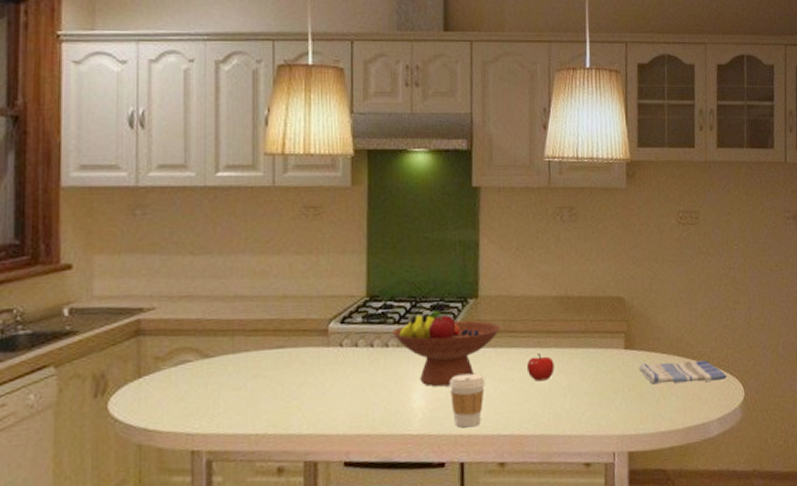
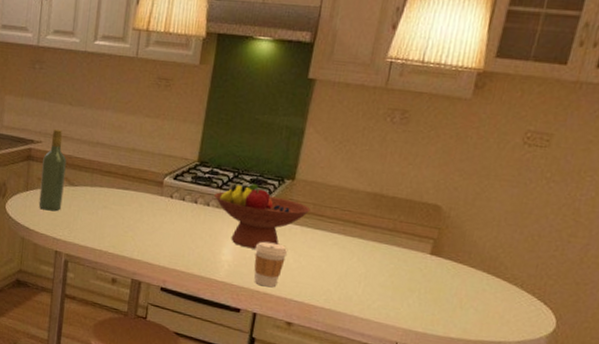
wine bottle: none [159,287,194,399] -> present [39,128,67,212]
apple: present [526,353,555,381] -> none [327,240,355,265]
dish towel: present [639,360,727,384] -> none [441,271,540,307]

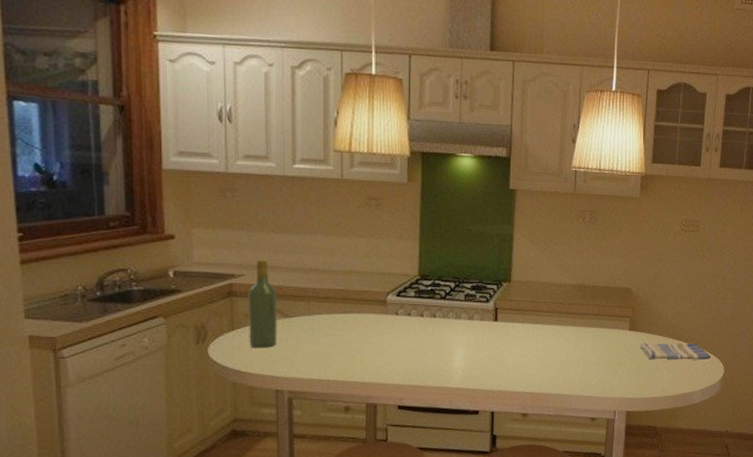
fruit bowl: present [214,183,311,249] -> none [438,290,528,352]
coffee cup: present [254,241,287,288] -> none [484,342,513,385]
dish towel: none [441,271,540,307] -> present [640,342,711,360]

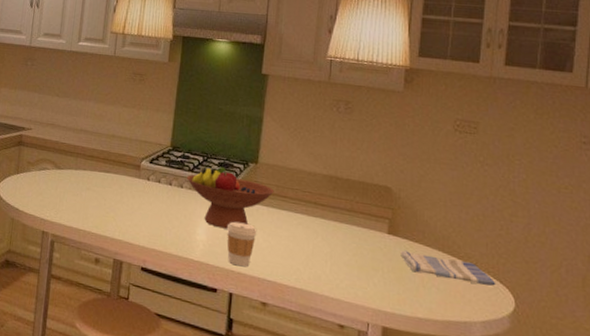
wine bottle: present [248,259,277,348] -> none [28,117,54,193]
fruit bowl: none [438,290,528,352] -> present [186,166,274,229]
coffee cup: none [484,342,513,385] -> present [226,221,256,267]

